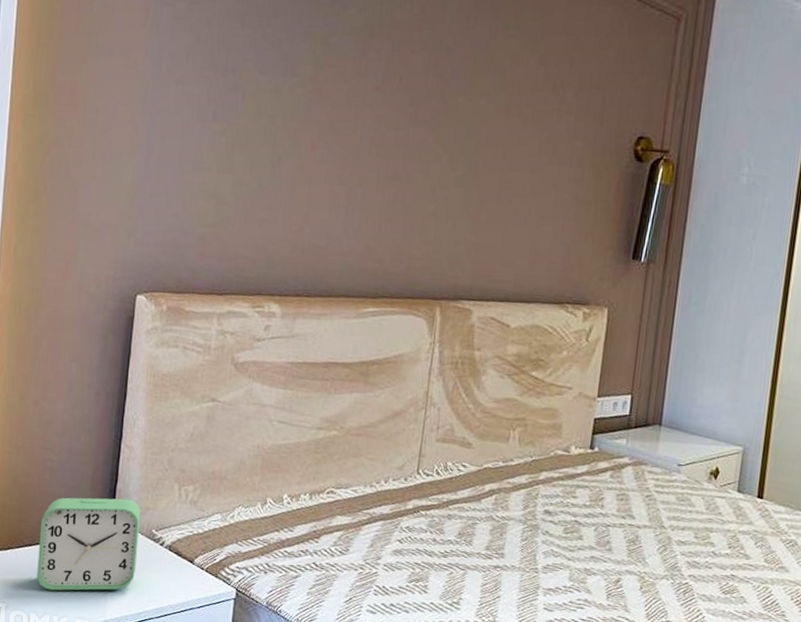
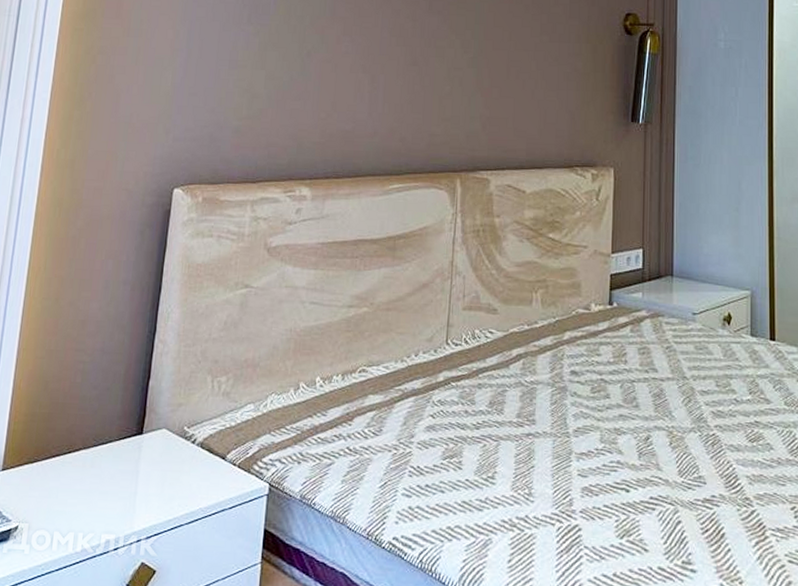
alarm clock: present [36,497,141,591] -> none [62,396,173,504]

